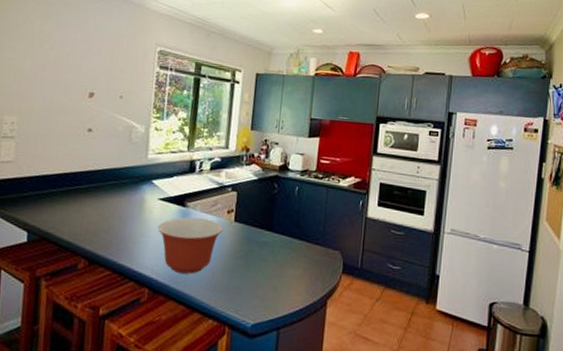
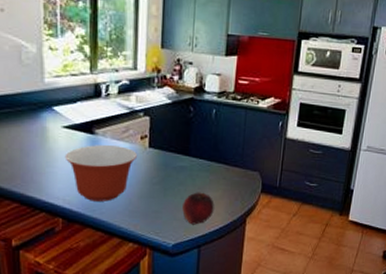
fruit: none [263,269,295,305] -> present [182,192,214,225]

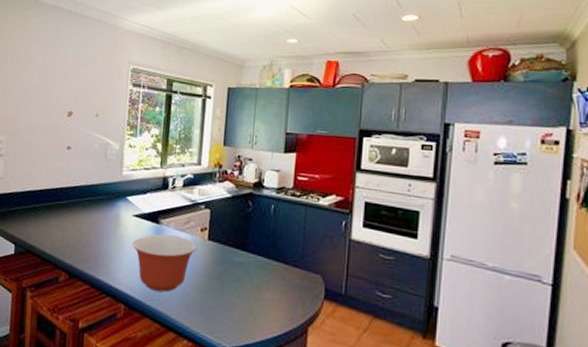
fruit: present [182,192,214,225] -> none [238,291,273,329]

